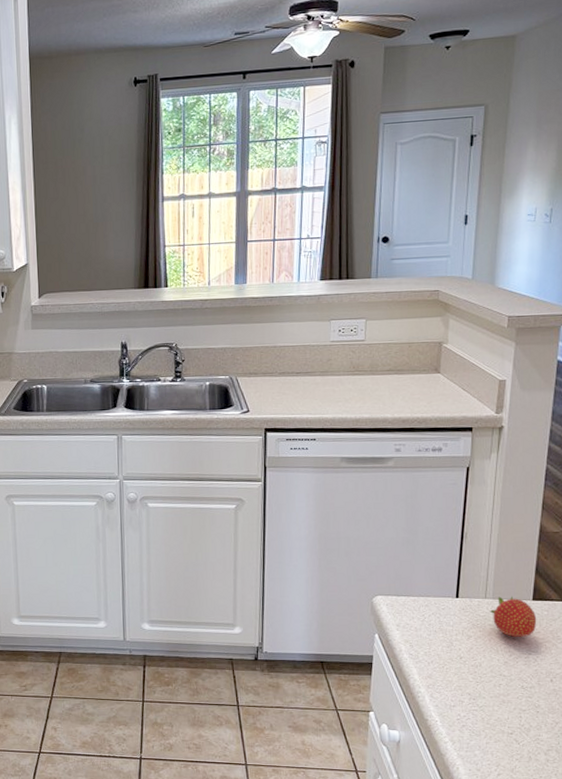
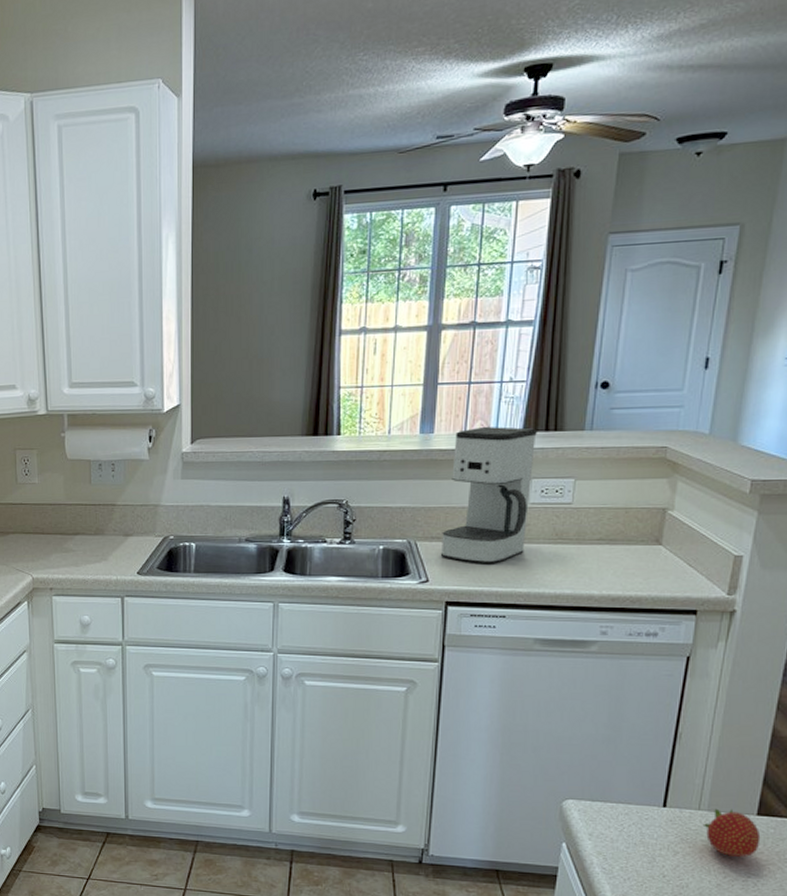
coffee maker: none [258,276,332,394] -> present [440,426,537,563]

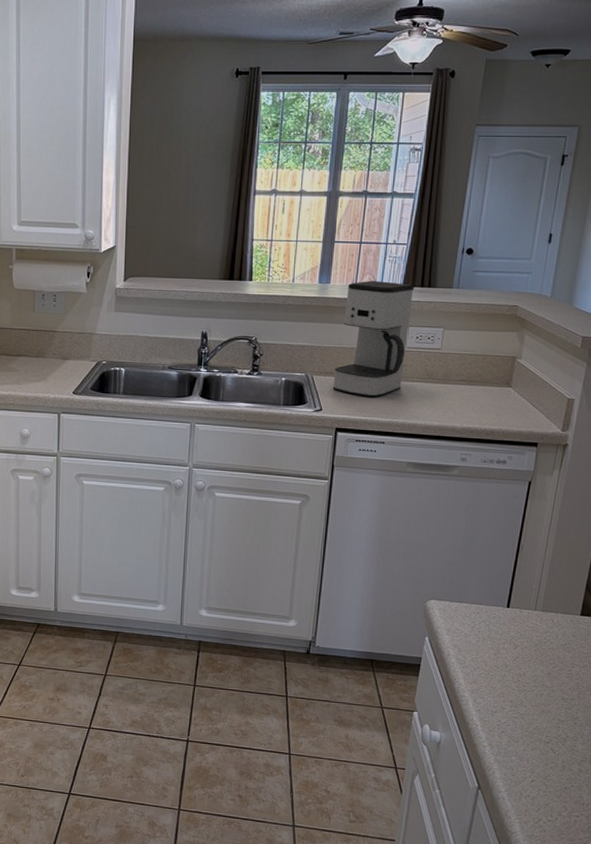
fruit: present [702,808,761,857] -> none [537,609,583,650]

